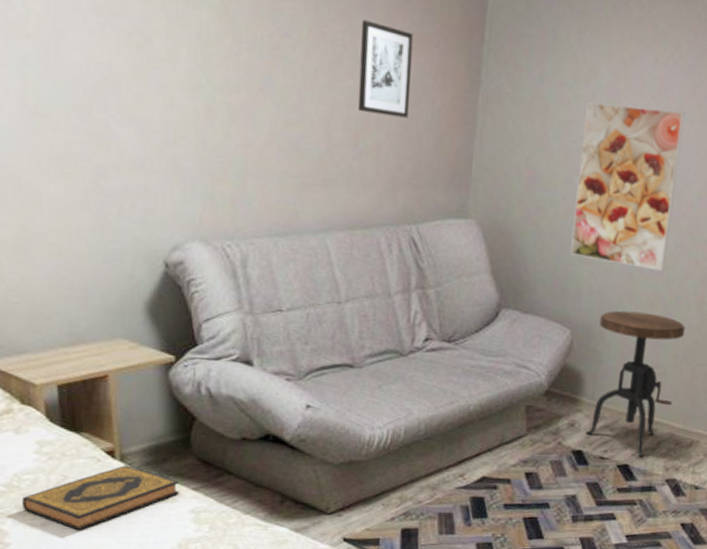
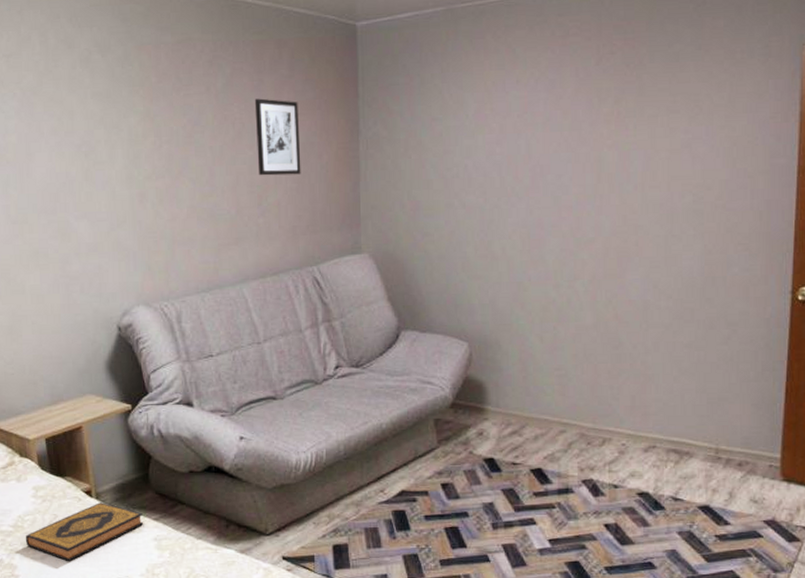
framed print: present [570,102,685,272] -> none [456,124,553,277]
side table: present [585,310,686,456] -> none [494,318,582,459]

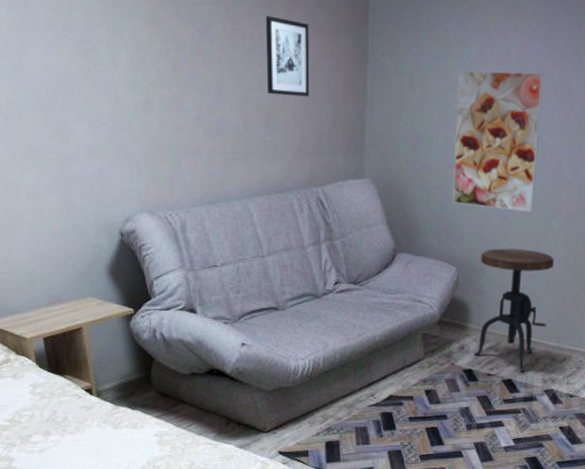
hardback book: present [25,502,144,561] -> none [22,400,146,454]
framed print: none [456,124,553,277] -> present [452,70,544,213]
side table: none [494,318,582,459] -> present [474,248,555,372]

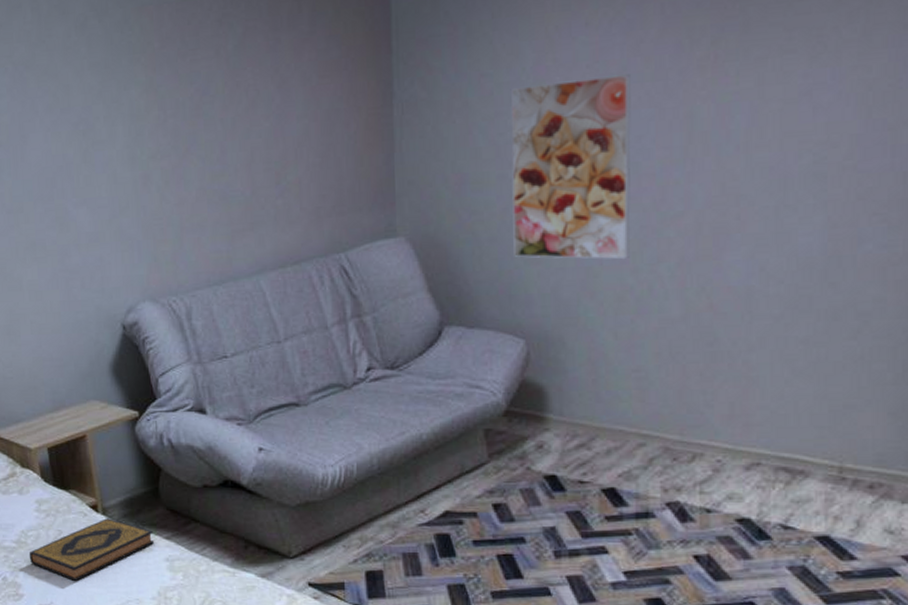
hardback book: none [22,400,146,454] -> present [29,518,155,581]
wall art: present [265,15,310,97] -> none [270,60,326,151]
side table: present [474,248,555,372] -> none [557,309,667,477]

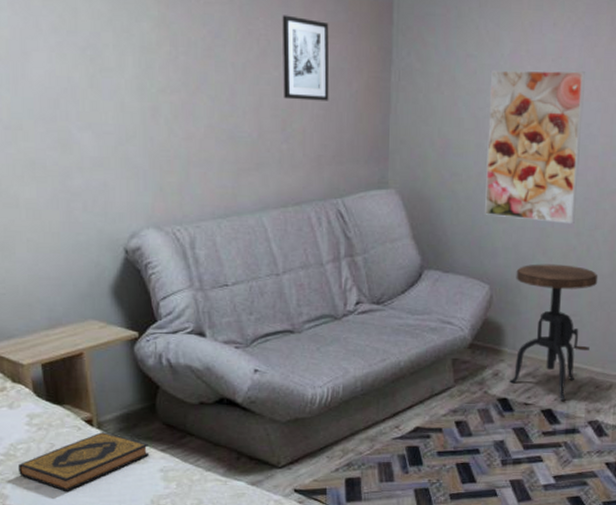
wall art: none [270,60,326,151] -> present [282,15,330,101]
side table: none [557,309,667,477] -> present [509,264,598,401]

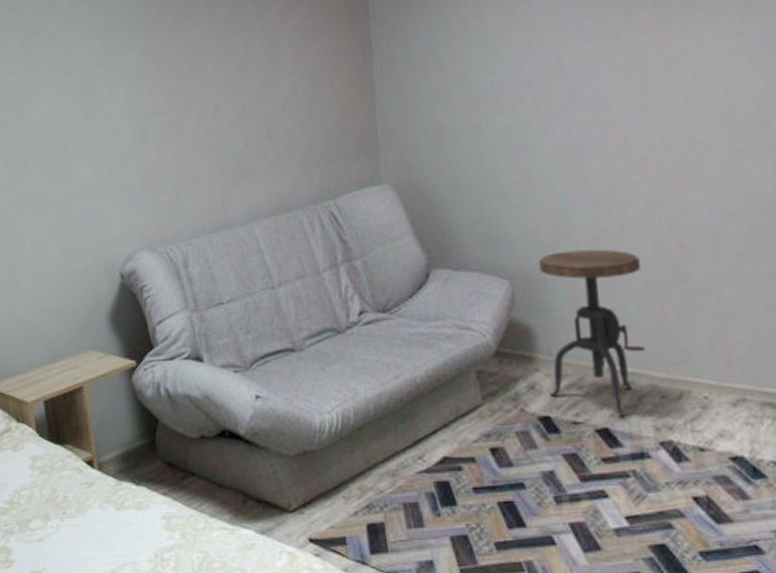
hardback book: present [17,432,150,491] -> none [21,474,151,544]
wall art: present [282,15,330,101] -> none [259,25,312,106]
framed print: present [485,70,585,225] -> none [479,34,600,202]

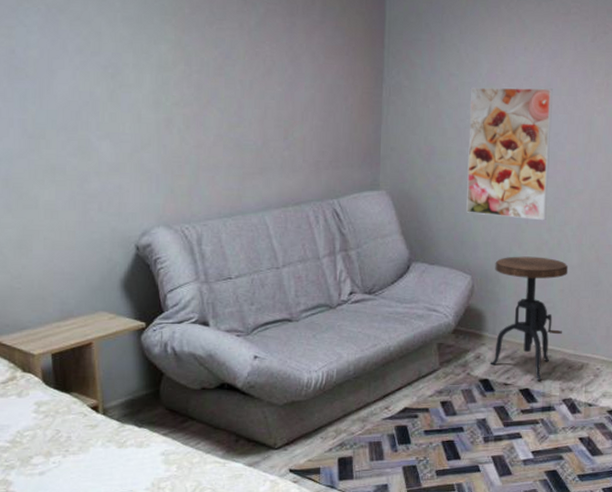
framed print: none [479,34,600,202] -> present [466,87,553,221]

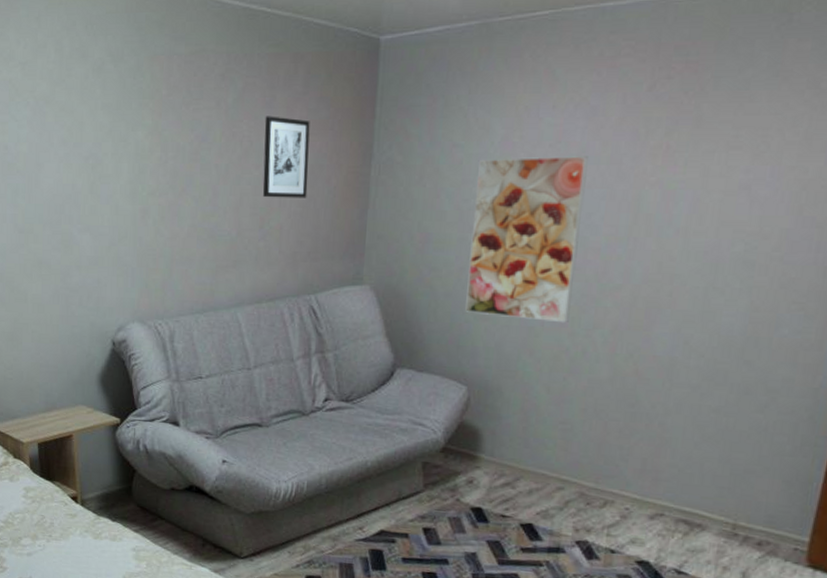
wall art: none [286,39,328,114] -> present [262,116,310,198]
side table: present [490,256,569,380] -> none [484,365,595,516]

